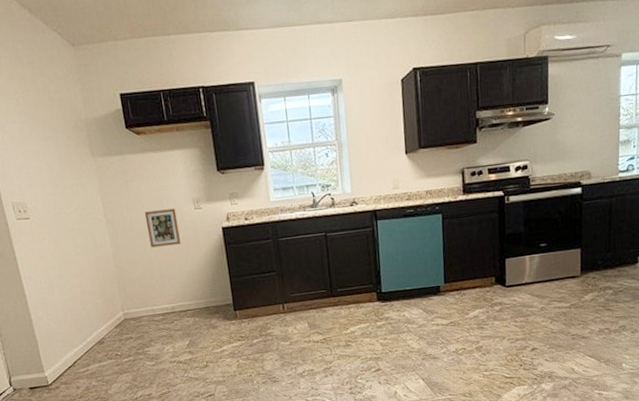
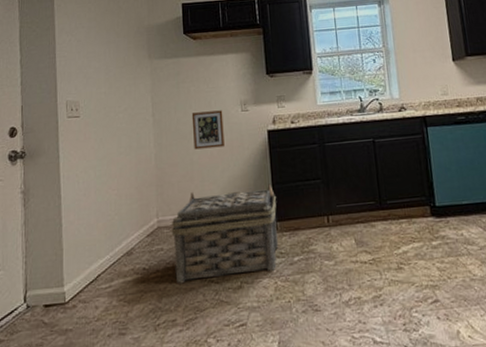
basket: none [136,277,239,366] -> present [171,183,279,284]

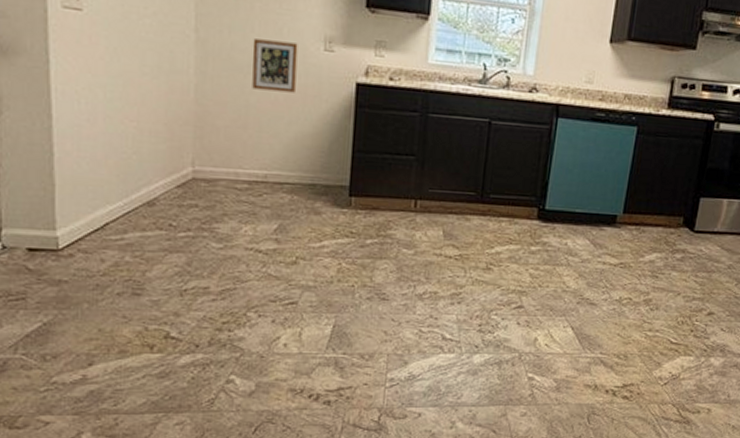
basket: present [171,183,279,284] -> none [211,143,356,251]

